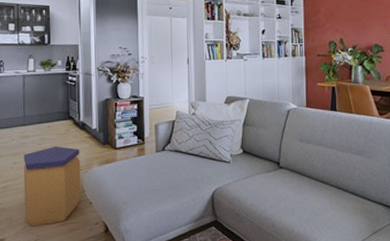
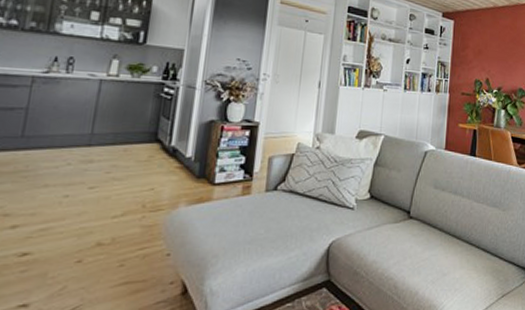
trash can: present [23,145,81,226] -> none [69,176,165,286]

